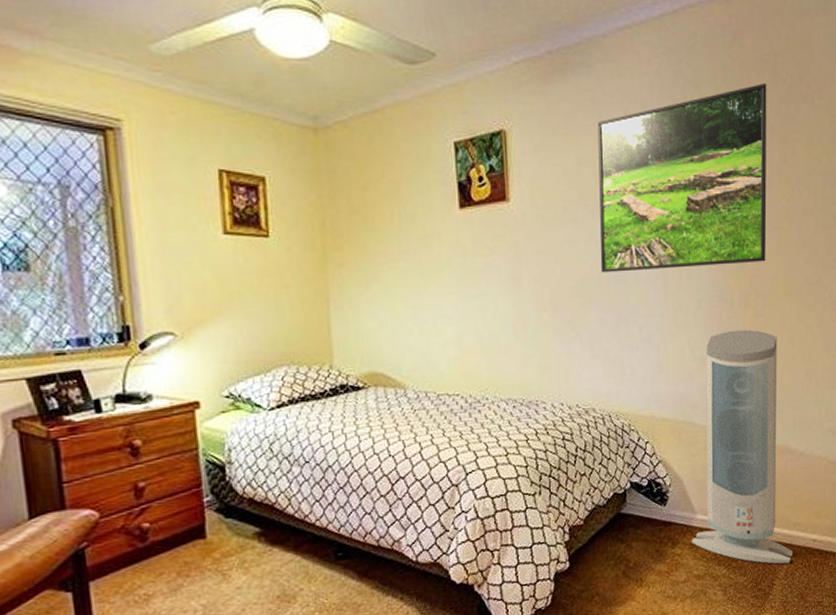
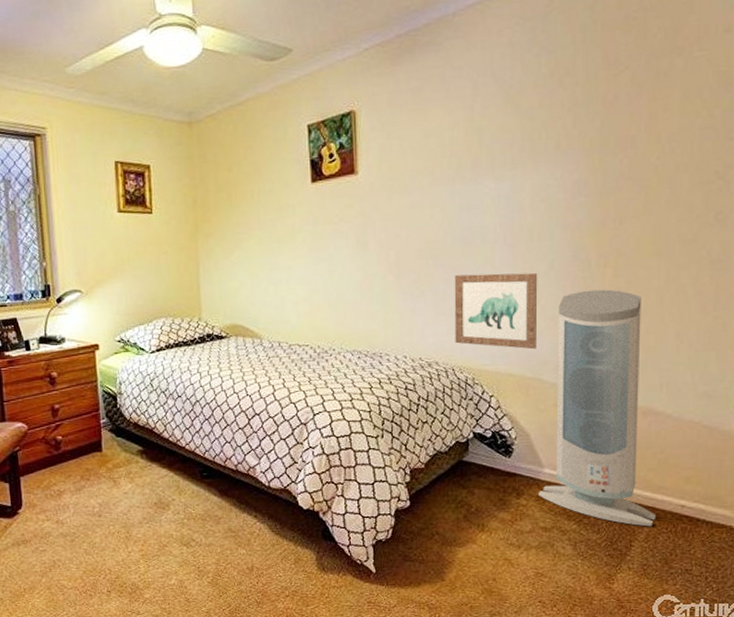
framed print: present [597,84,767,273] -> none [445,41,634,236]
wall art: none [609,312,688,392] -> present [454,272,538,350]

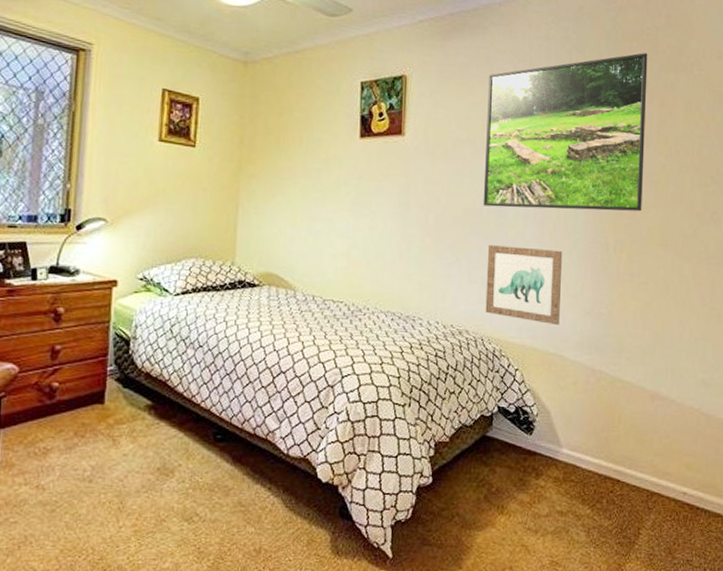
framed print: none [445,41,634,236] -> present [483,53,648,212]
air purifier: present [538,289,657,527] -> none [556,272,662,514]

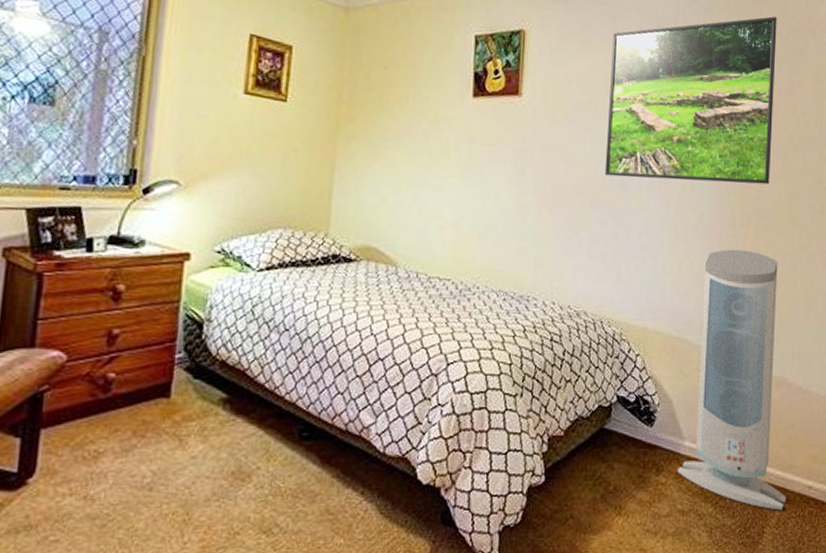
wall art: present [485,245,563,326] -> none [605,218,688,307]
air purifier: none [556,272,662,514] -> present [678,249,787,511]

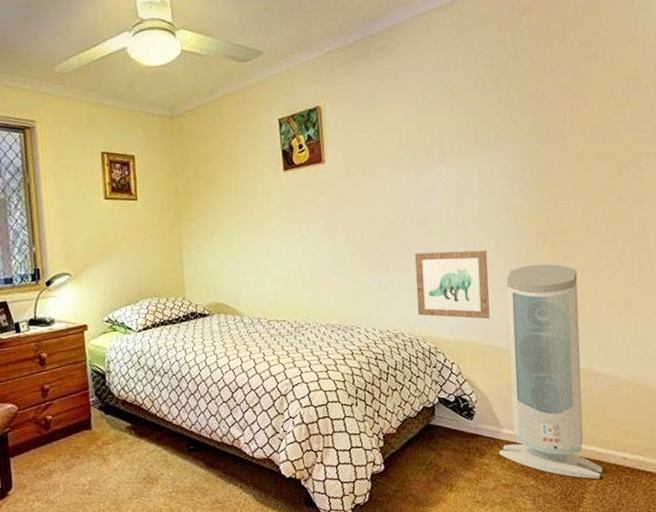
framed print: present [604,16,777,185] -> none [399,48,562,218]
wall art: none [605,218,688,307] -> present [414,249,490,319]

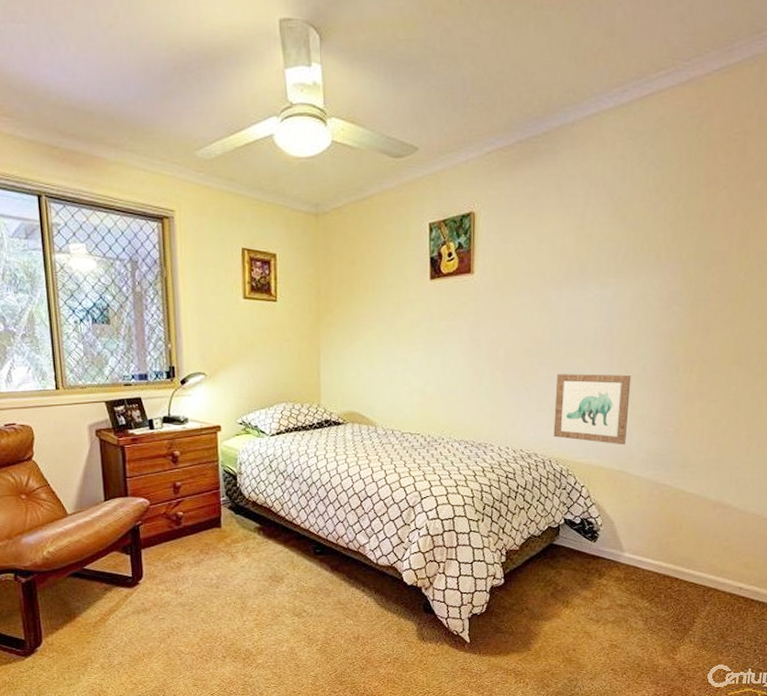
air purifier: present [499,263,603,479] -> none [618,393,721,606]

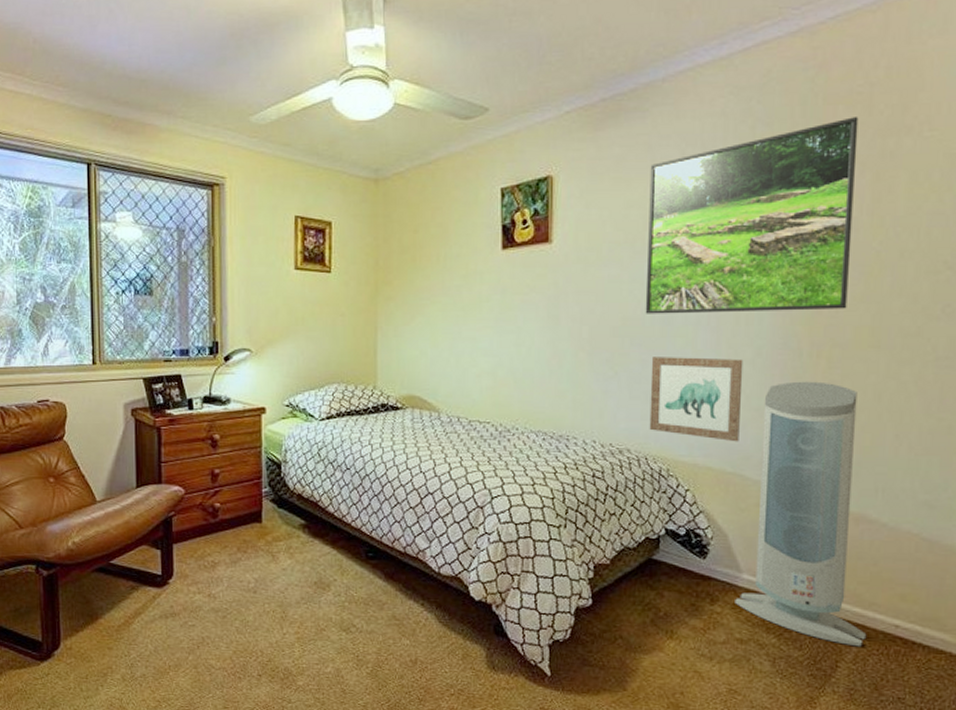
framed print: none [552,162,734,337] -> present [645,117,859,314]
air purifier: none [618,393,721,606] -> present [735,381,867,647]

